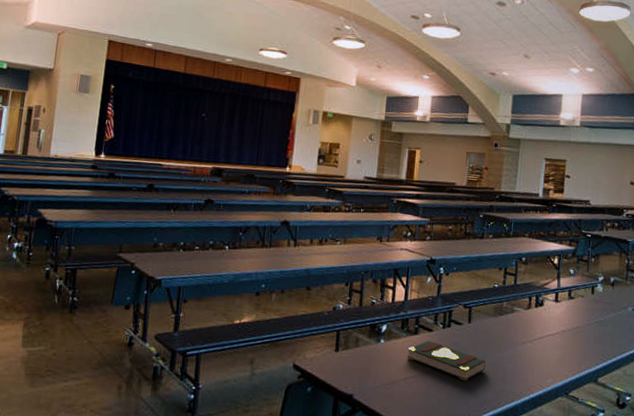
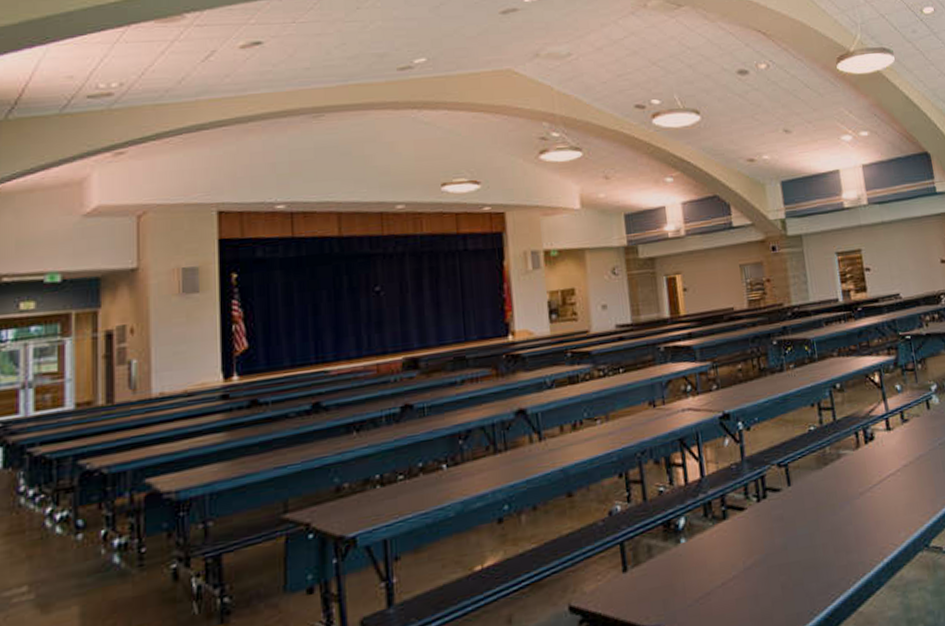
book: present [407,340,486,381] -> none [718,522,821,565]

